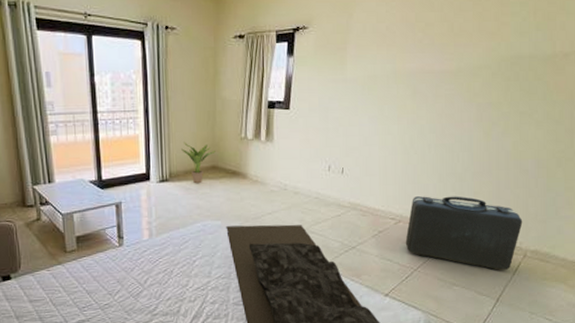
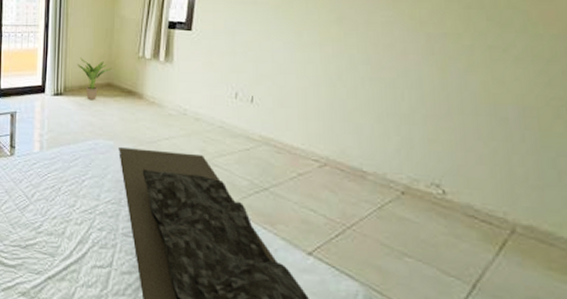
suitcase: present [405,196,523,271] -> none [333,137,506,247]

